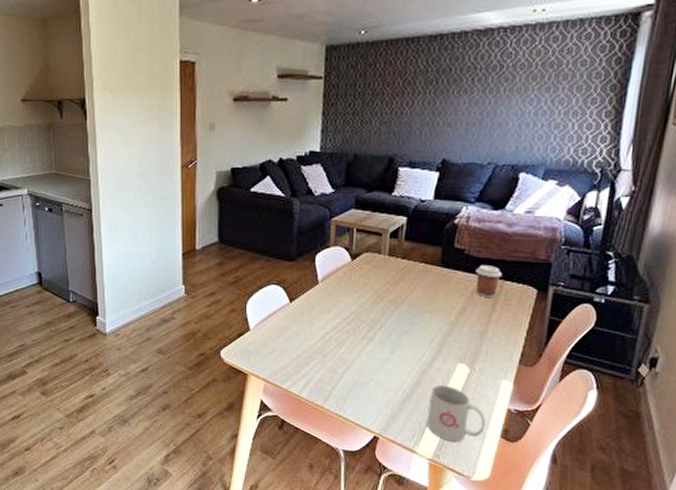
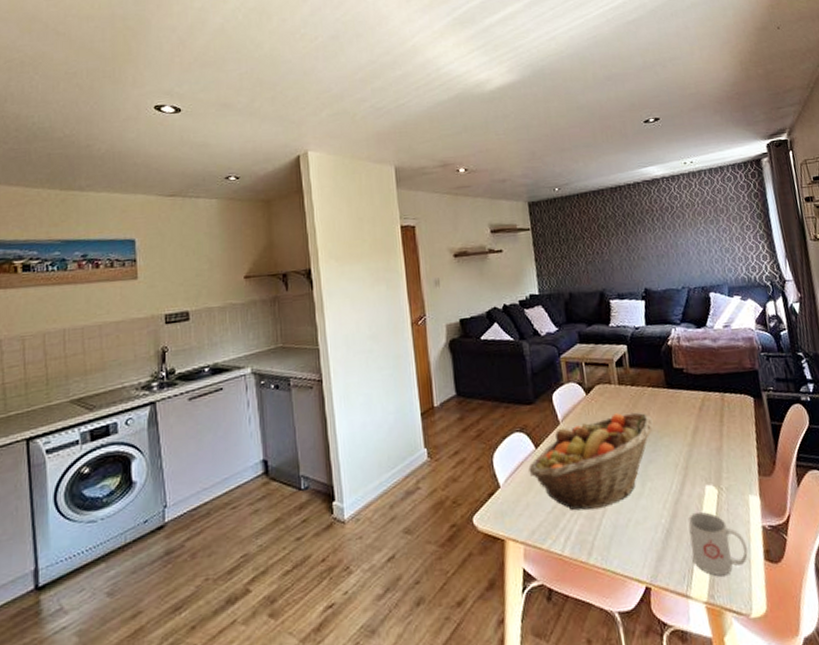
fruit basket: none [280,282,418,365] -> present [528,412,654,511]
coffee cup: present [475,265,502,298] -> none [697,380,721,413]

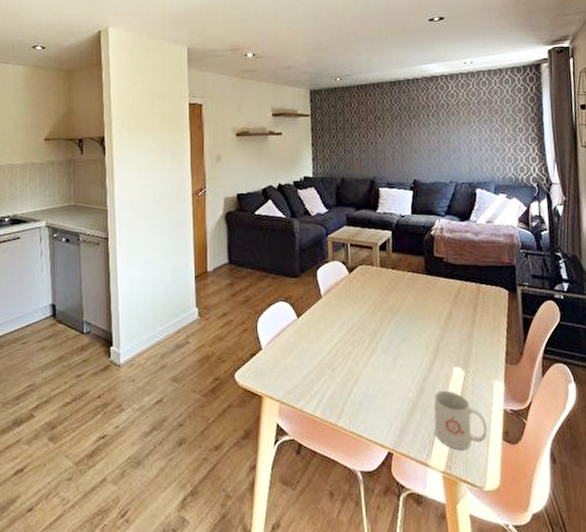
fruit basket: present [528,412,654,511] -> none [289,293,410,378]

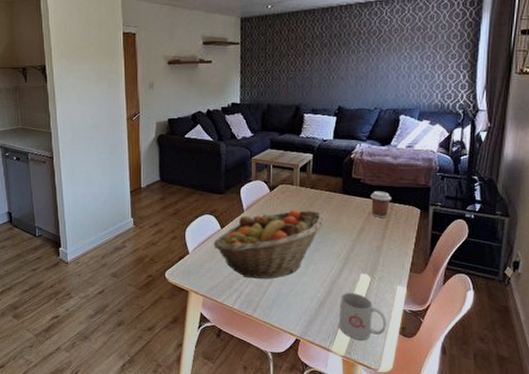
fruit basket: none [289,293,410,378] -> present [213,209,325,280]
coffee cup: none [455,271,477,301] -> present [370,191,391,218]

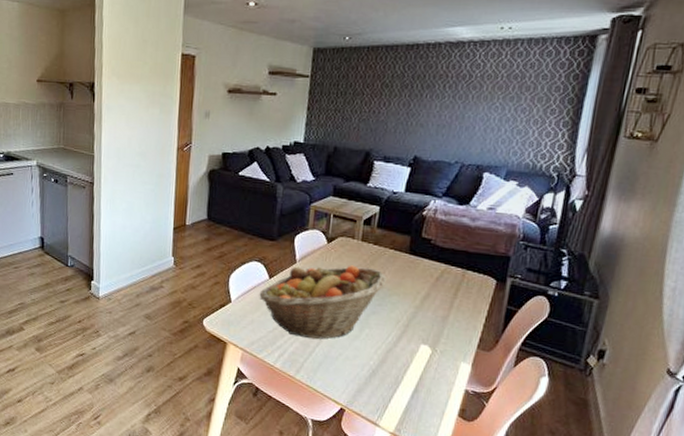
mug: present [339,292,386,340] -> none [390,363,445,418]
coffee cup: present [370,191,391,218] -> none [440,254,464,286]

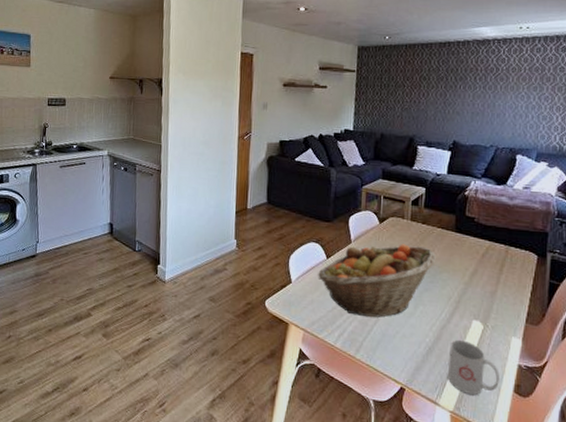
mug: none [390,363,445,418] -> present [448,339,500,395]

